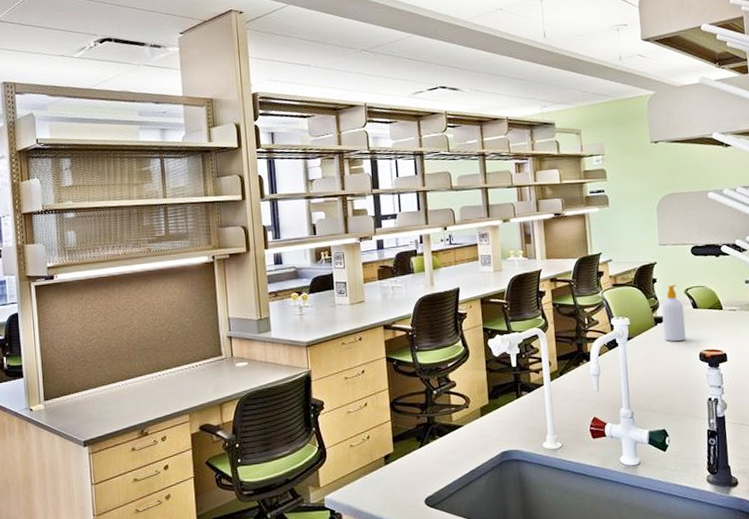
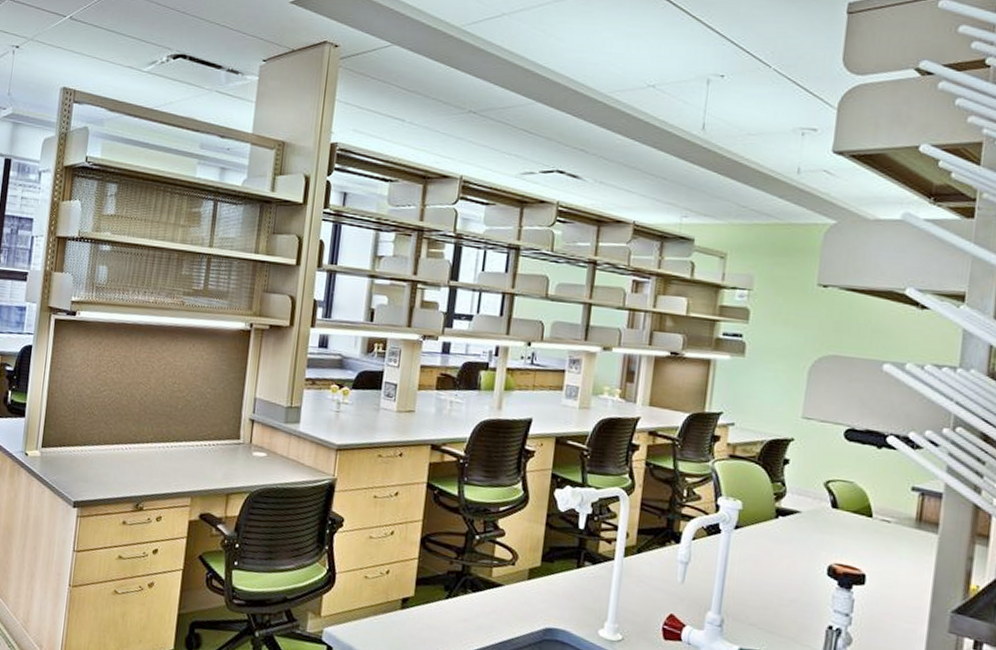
soap bottle: present [661,284,686,342] -> none [784,471,819,546]

